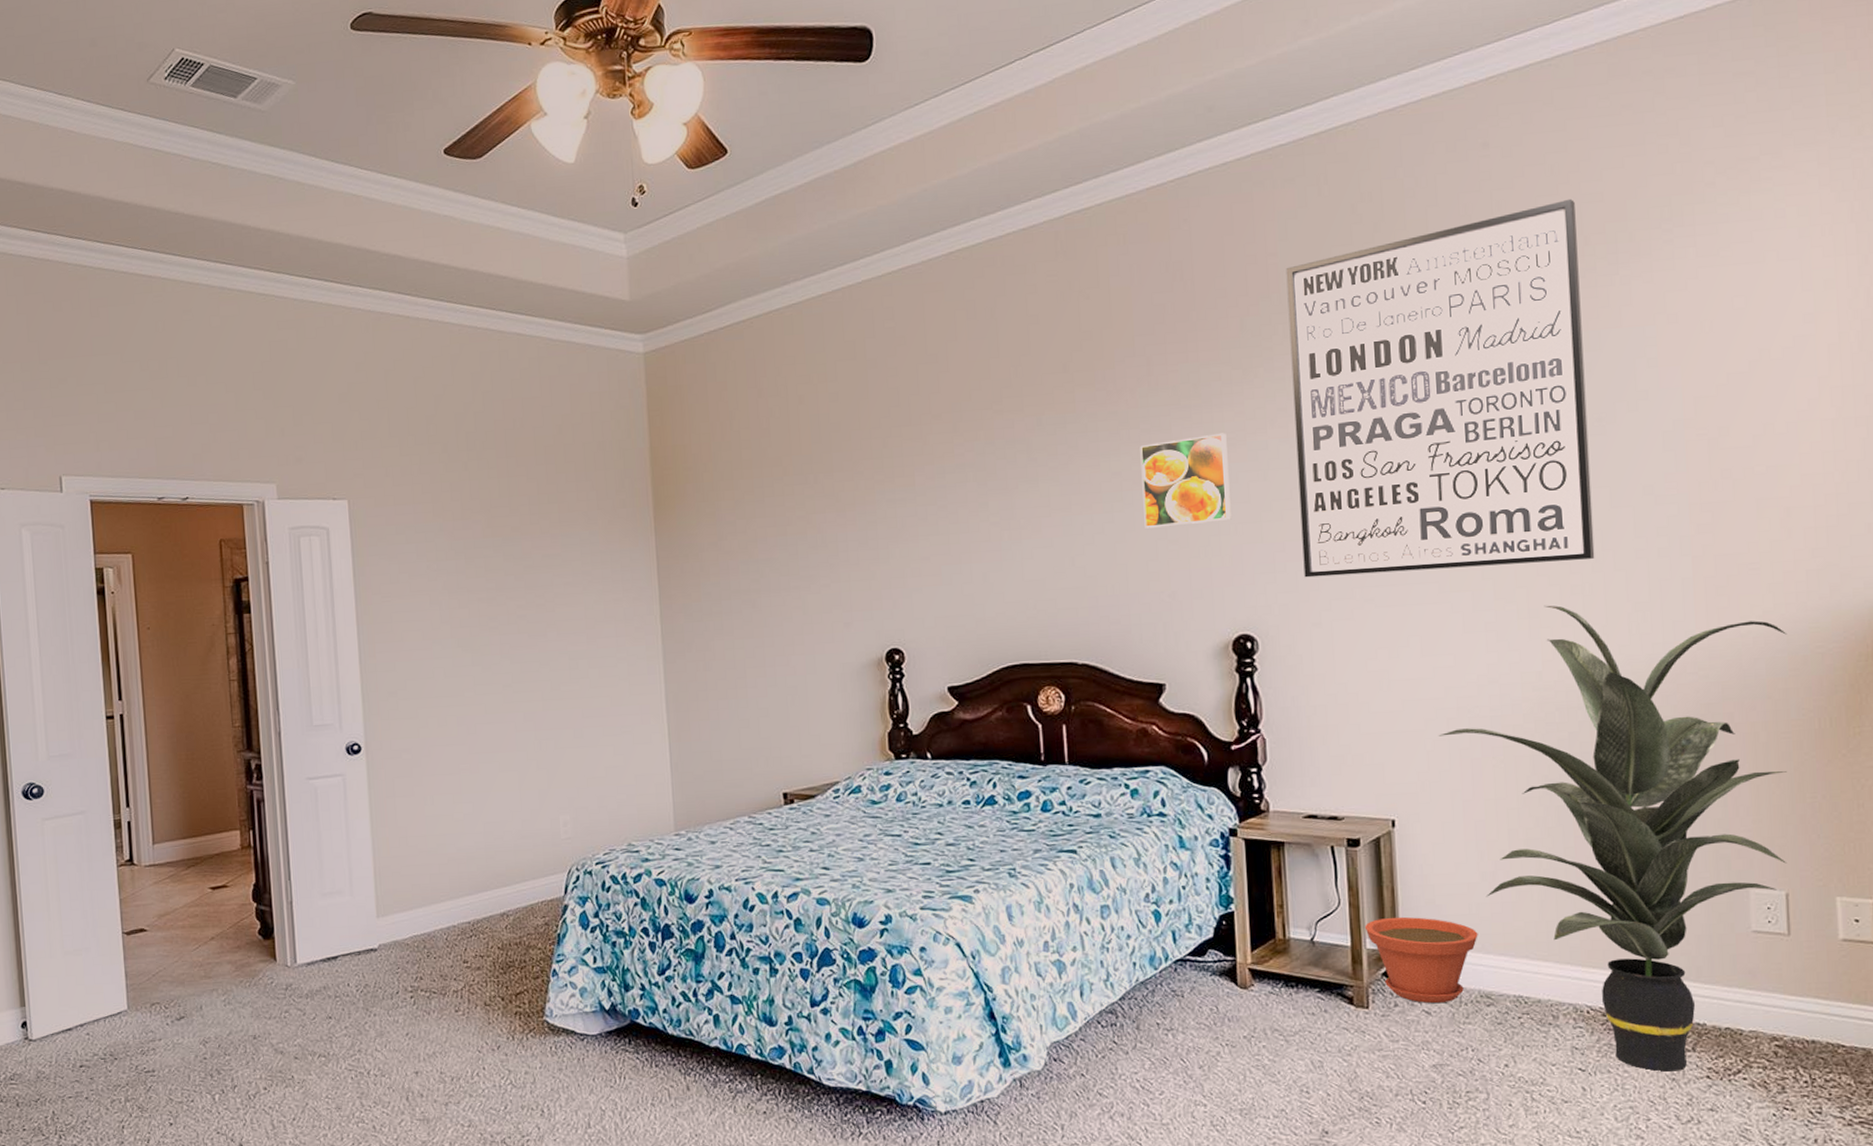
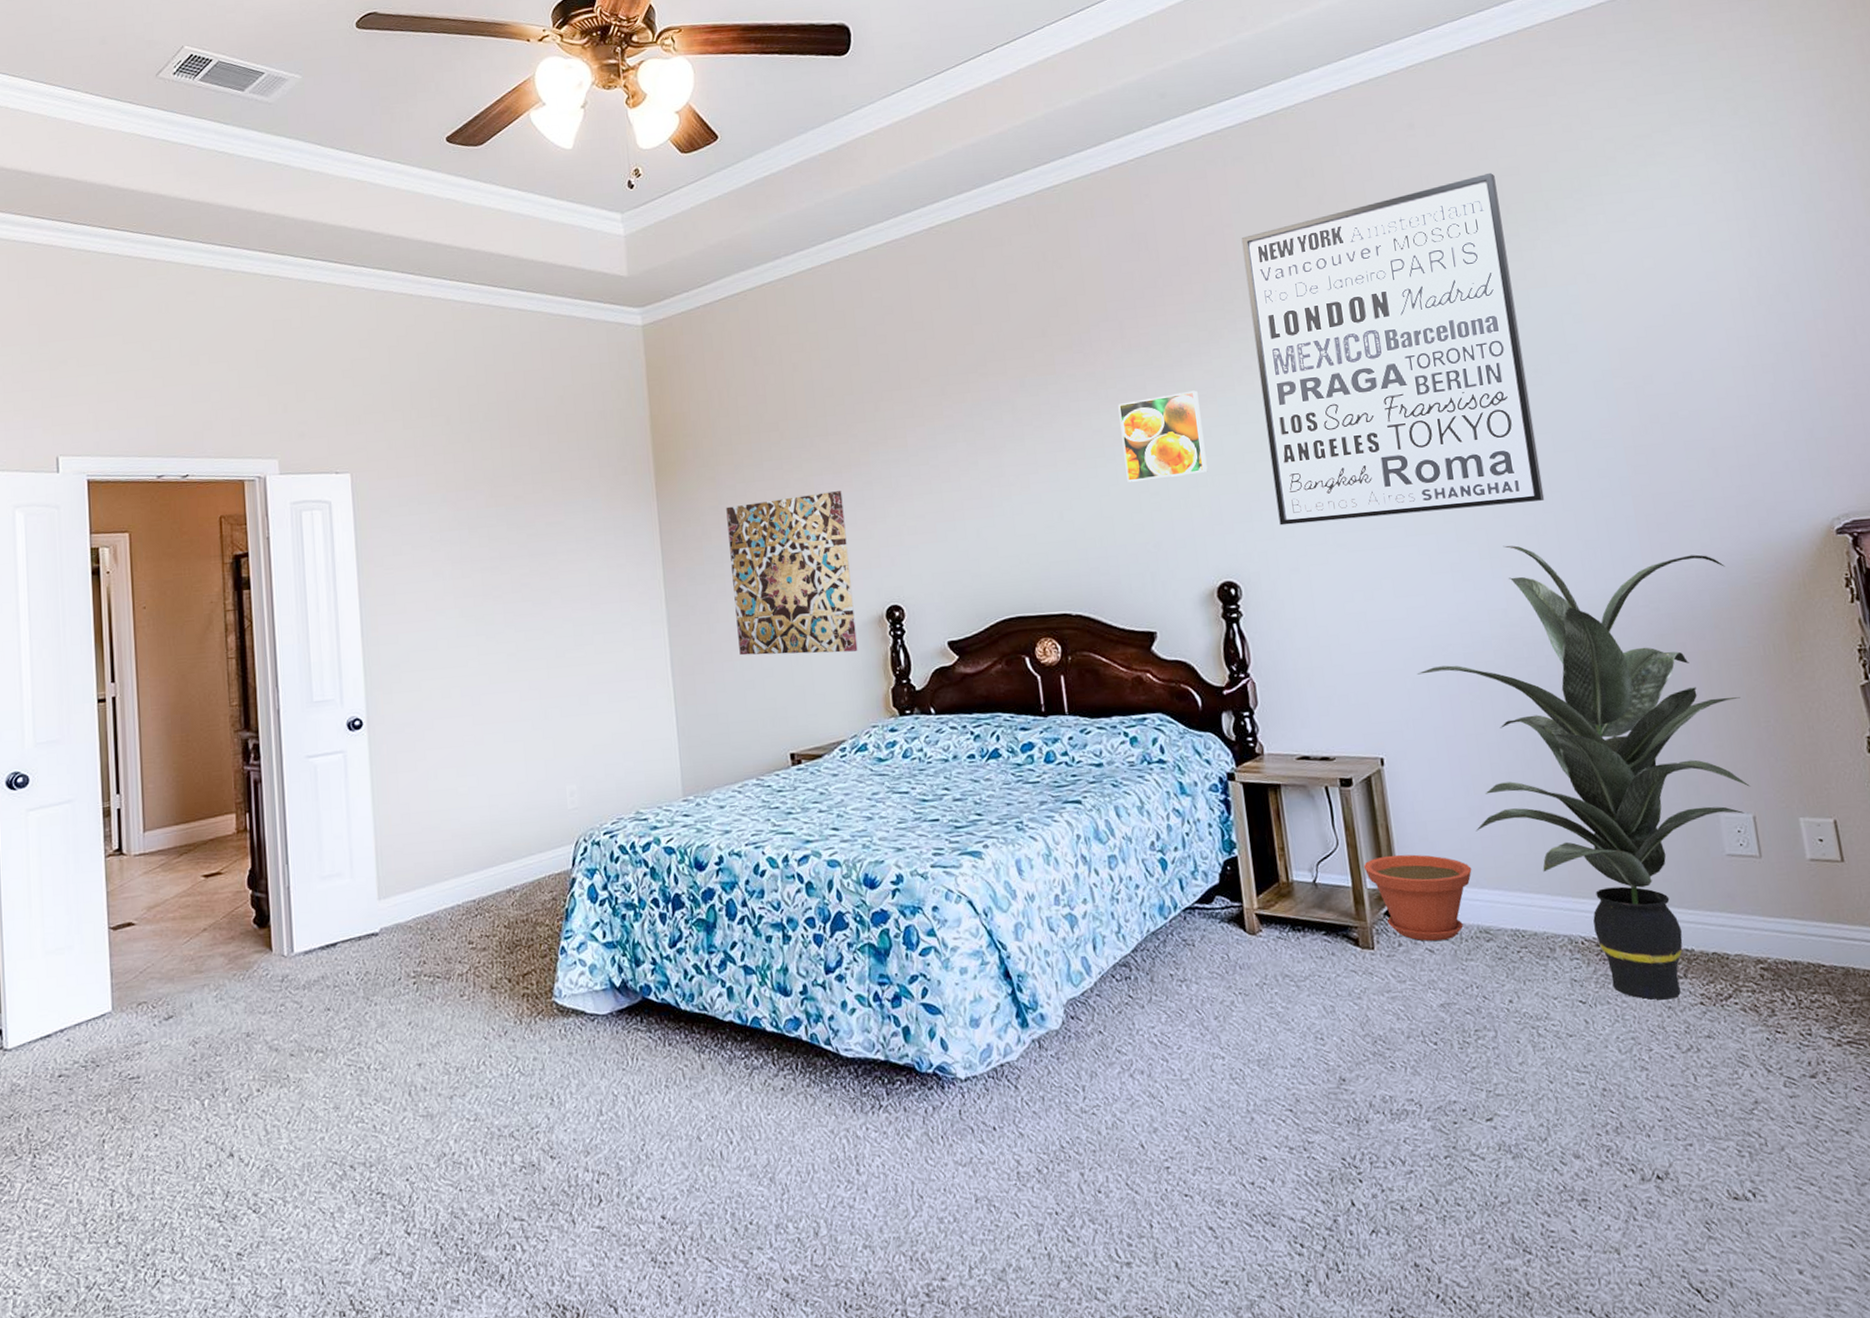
wall art: none [725,530,855,695] -> present [726,491,858,656]

